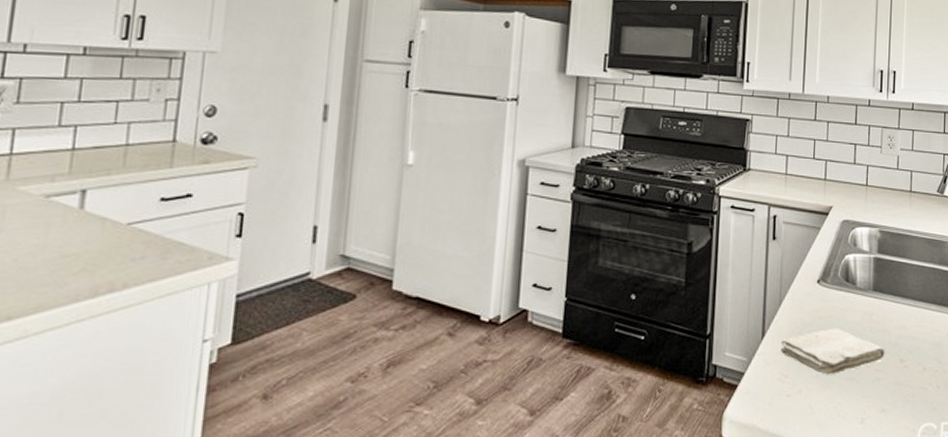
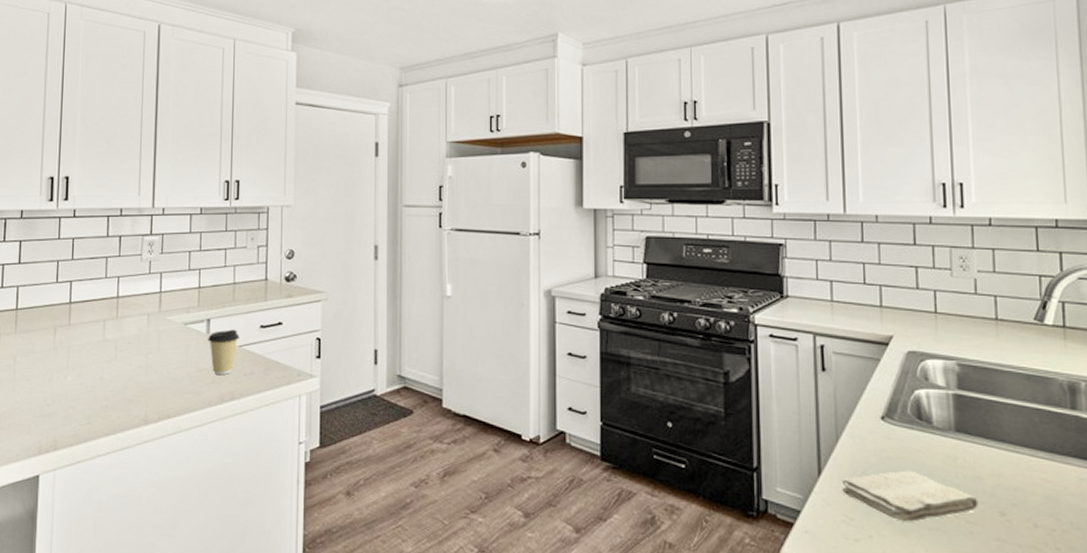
coffee cup: none [80,203,129,260] -> present [208,329,240,375]

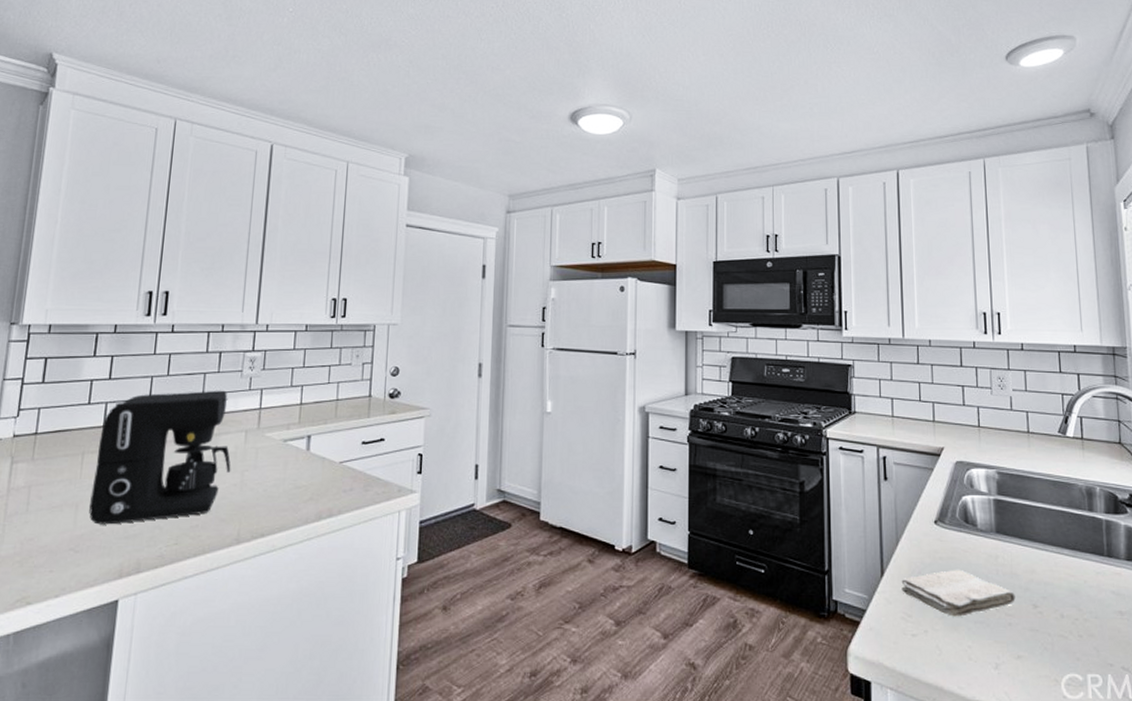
coffee maker: none [8,274,136,404] -> present [89,390,231,525]
coffee cup: present [208,329,240,375] -> none [307,446,340,491]

